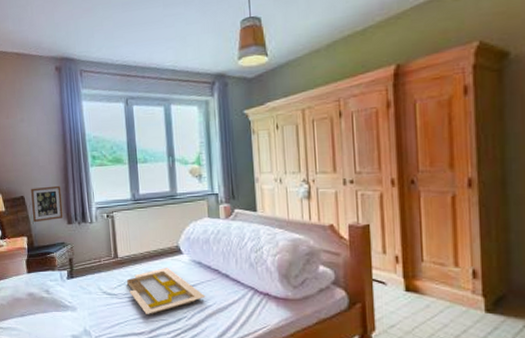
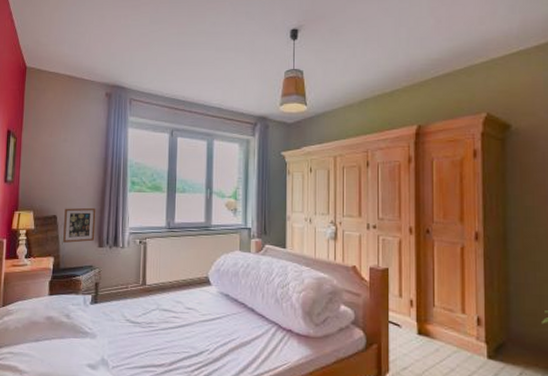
serving tray: present [126,268,206,314] -> none [151,298,230,346]

